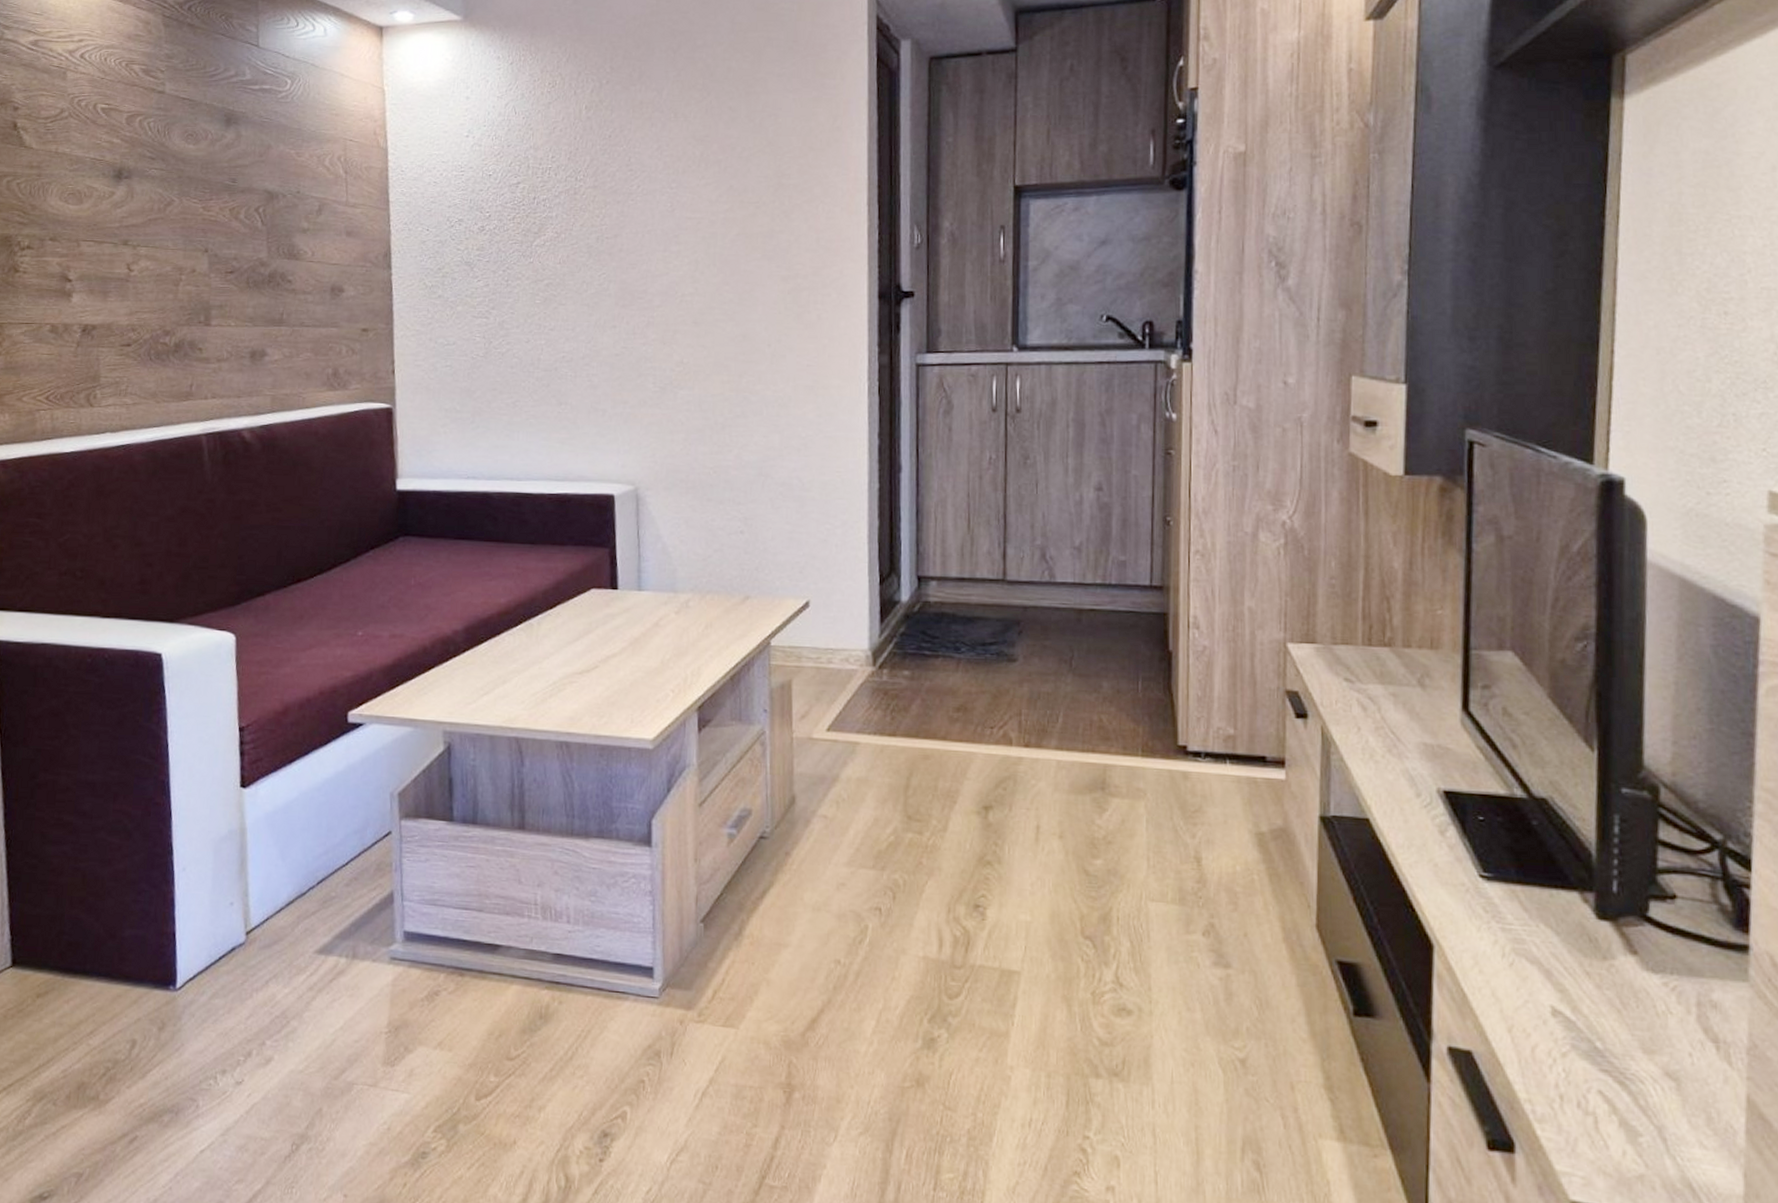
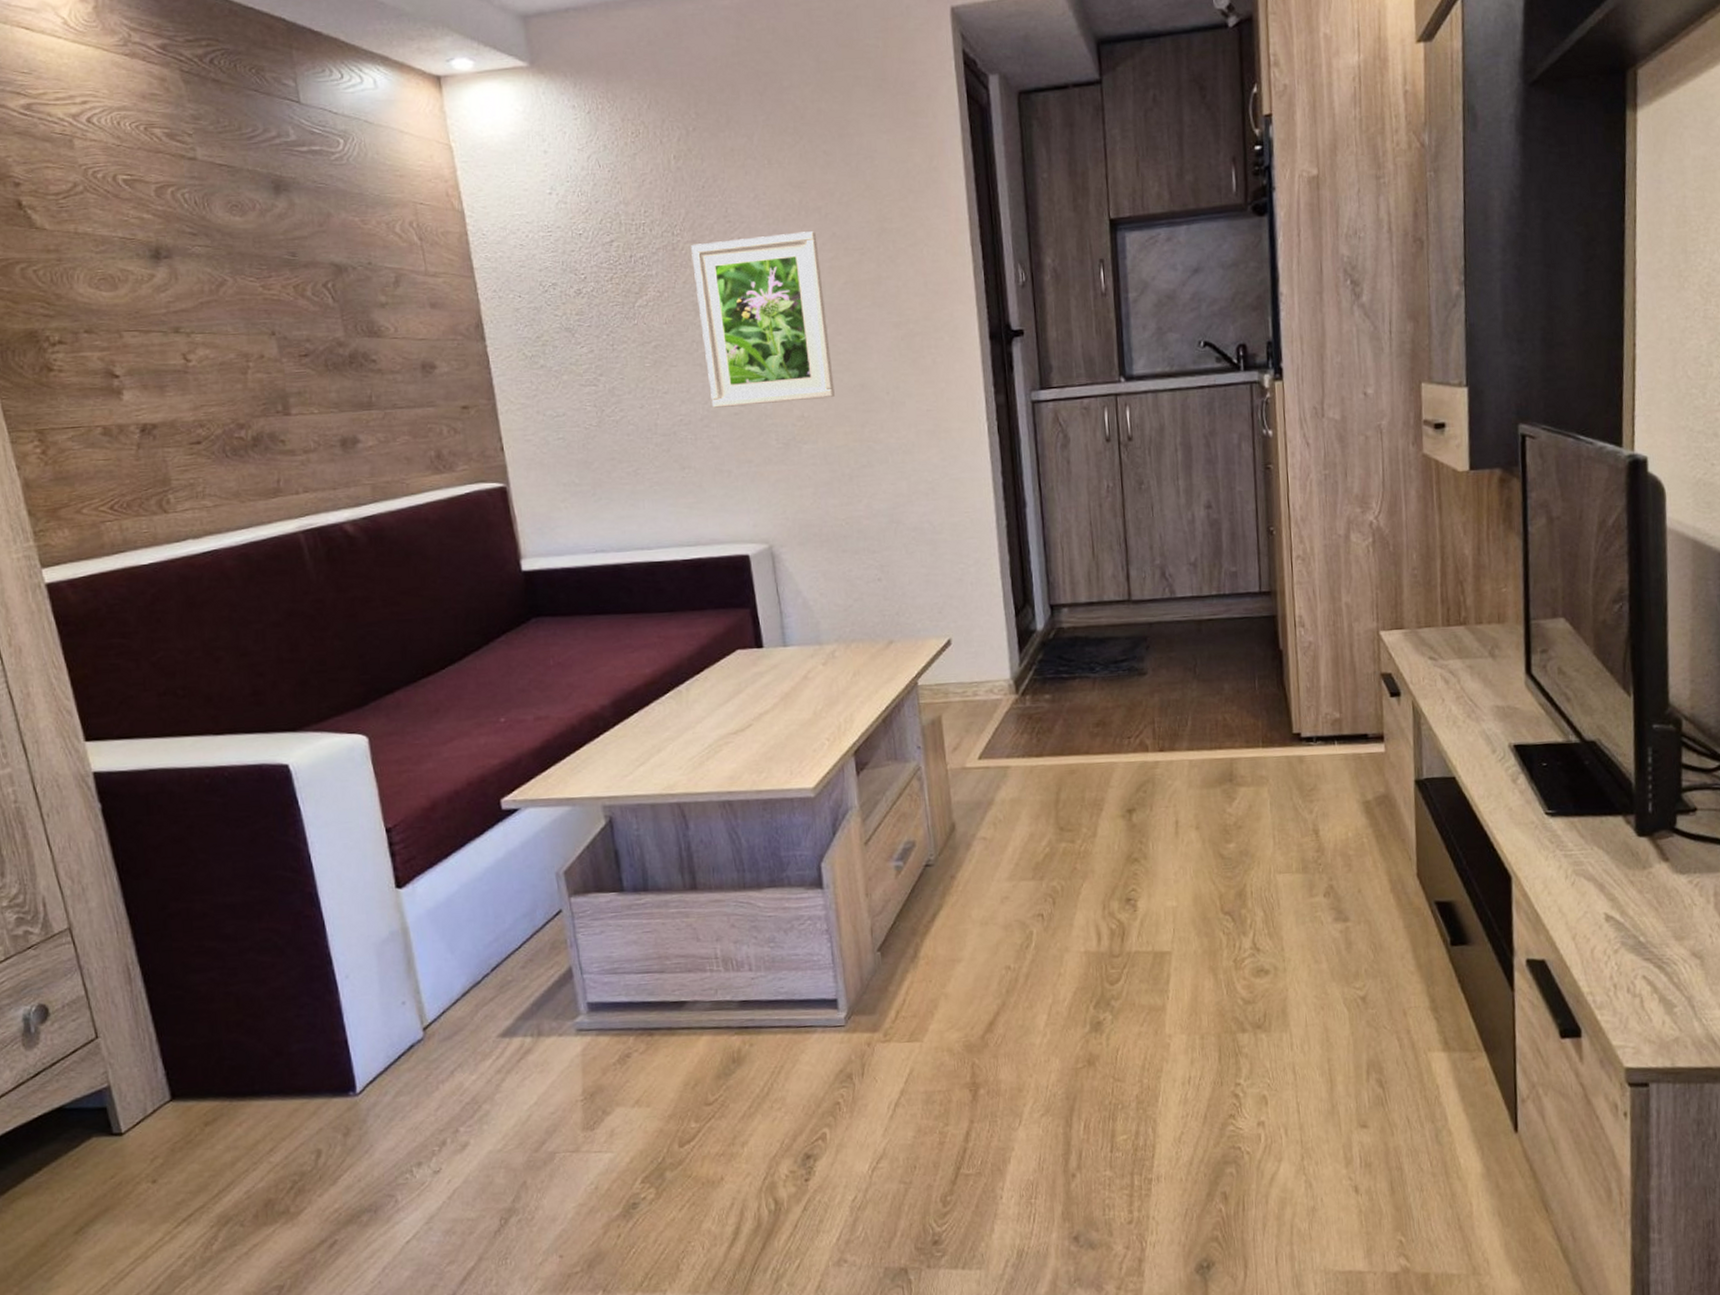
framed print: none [591,183,716,348] -> present [691,231,835,408]

